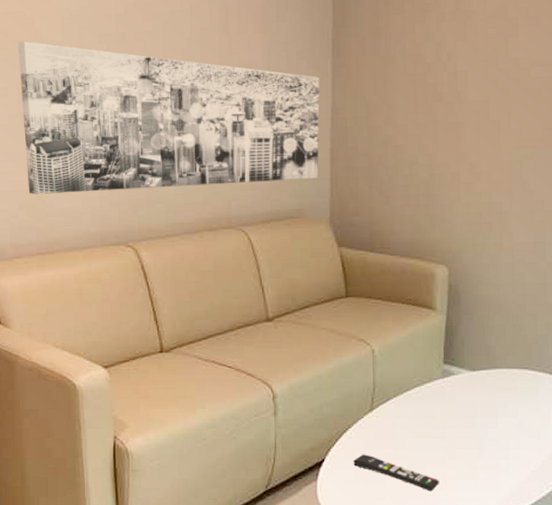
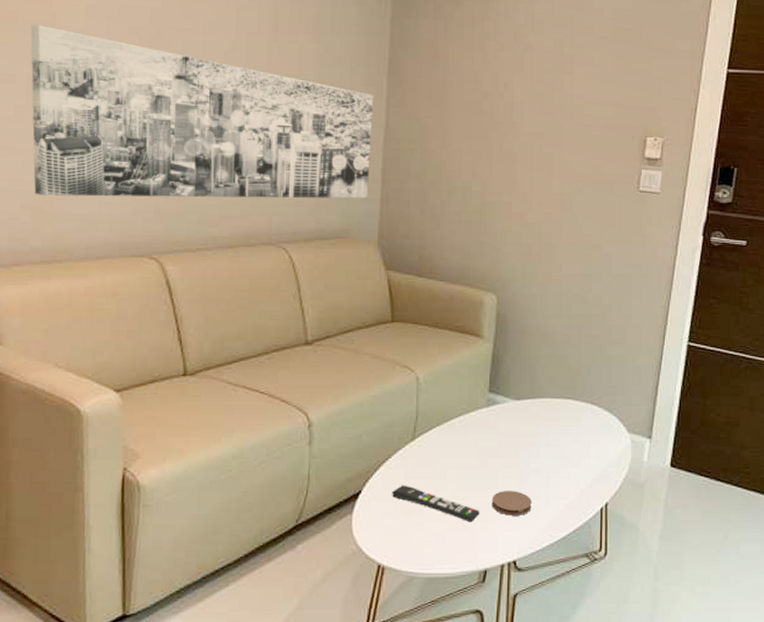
coaster: none [450,461,491,486] -> present [491,491,532,516]

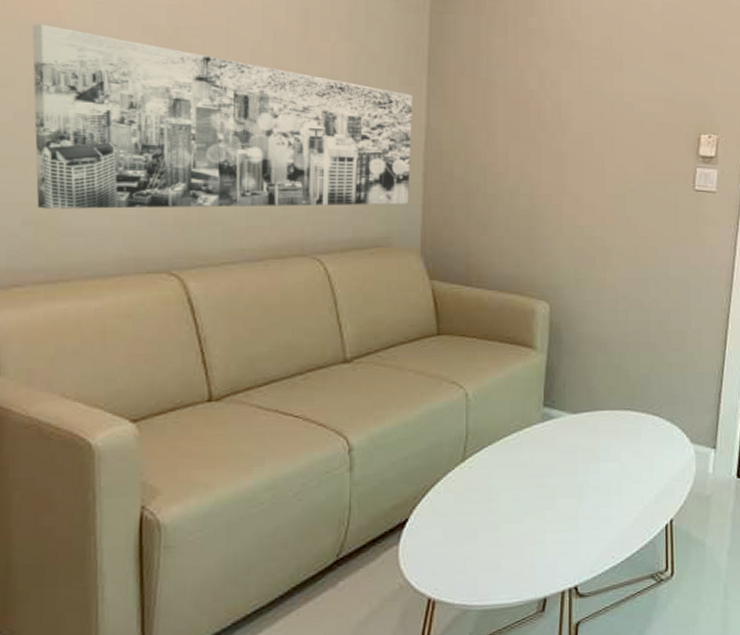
remote control: present [392,485,480,523] -> none [442,510,537,548]
coaster: present [491,491,532,516] -> none [549,511,592,538]

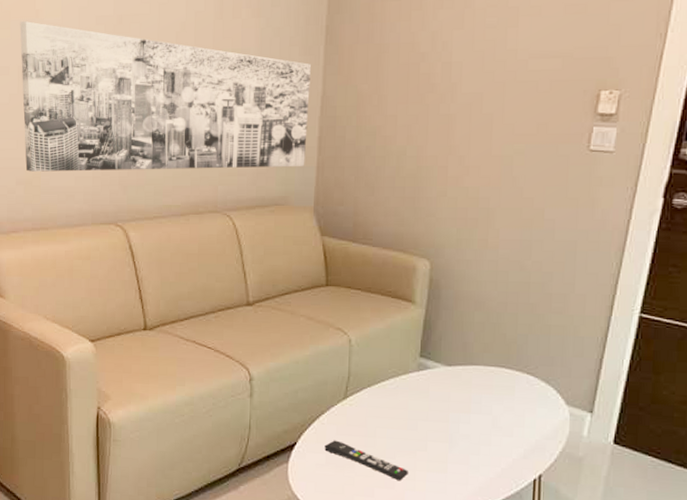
remote control: none [442,510,537,548] -> present [324,440,408,481]

